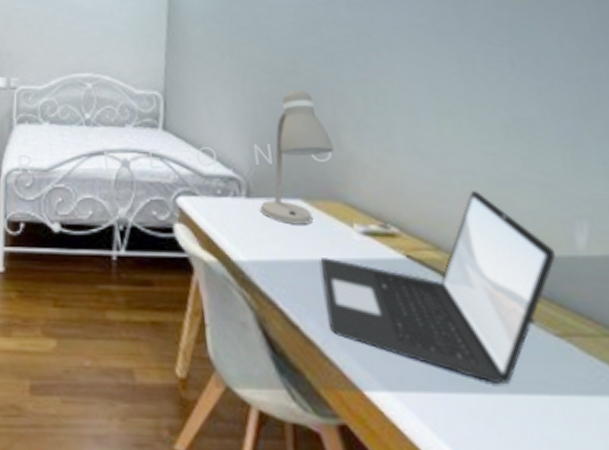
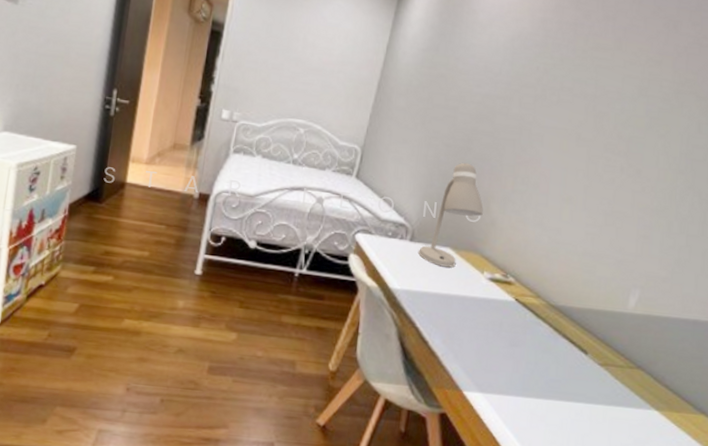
laptop: present [320,191,556,385] -> none [449,259,614,395]

